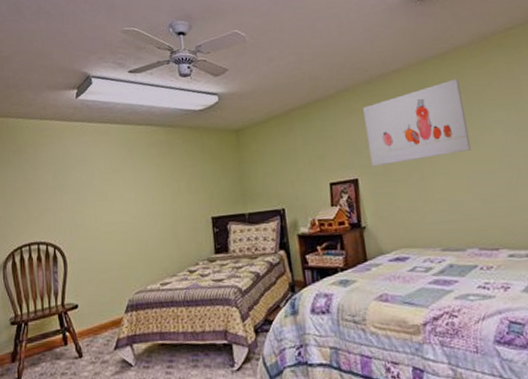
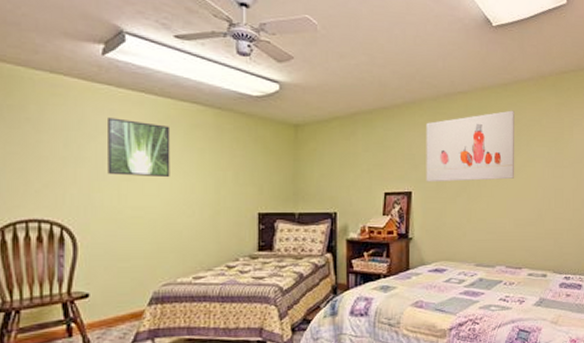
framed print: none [83,148,134,197] -> present [108,117,171,178]

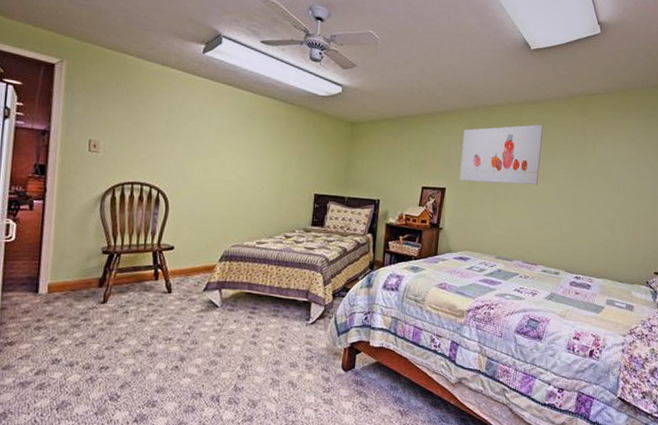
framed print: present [108,117,171,178] -> none [198,104,251,158]

